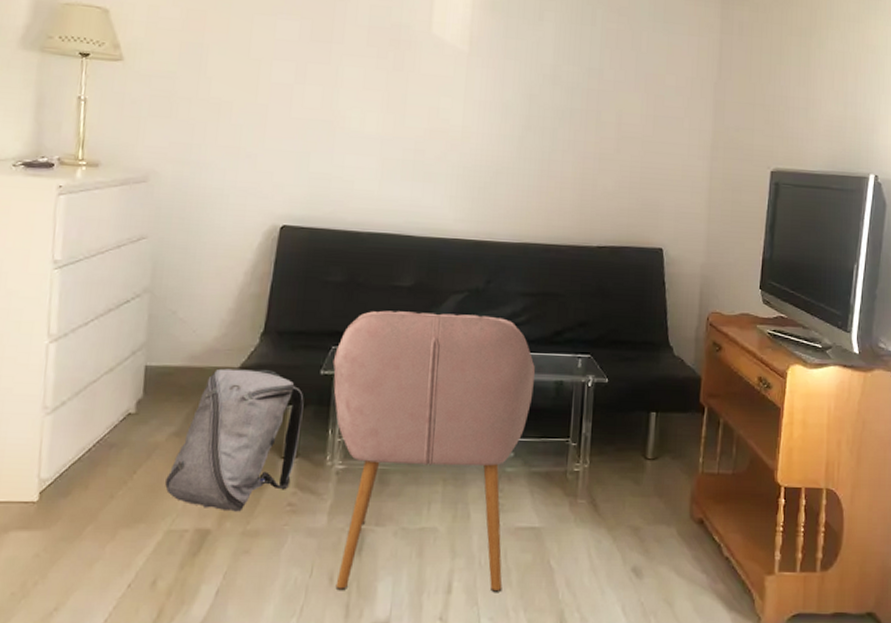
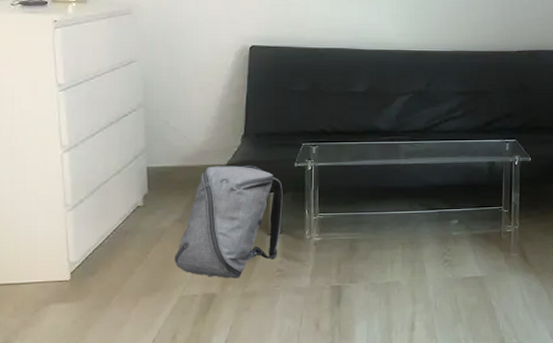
chair: present [332,310,535,592] -> none [304,112,471,333]

